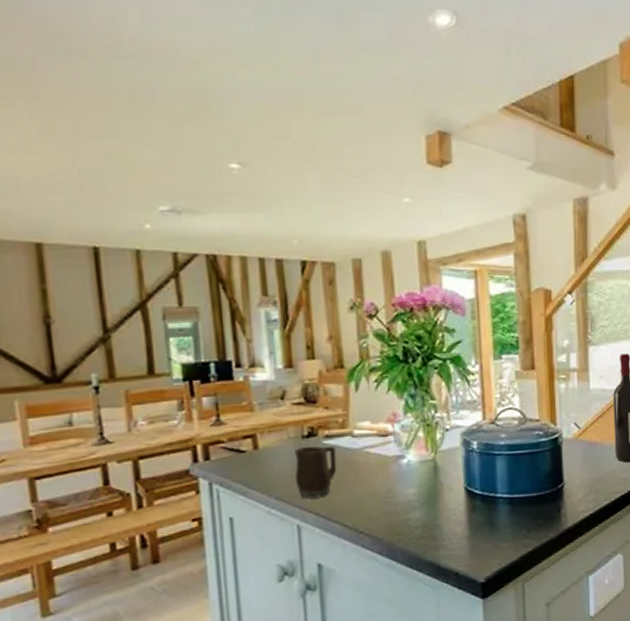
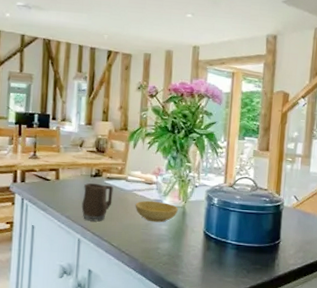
bowl: none [368,457,428,487] -> present [135,200,179,223]

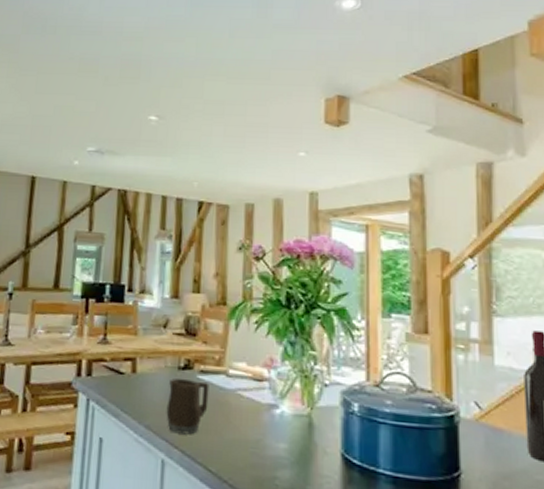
bowl: present [135,200,179,223] -> none [240,405,303,439]

